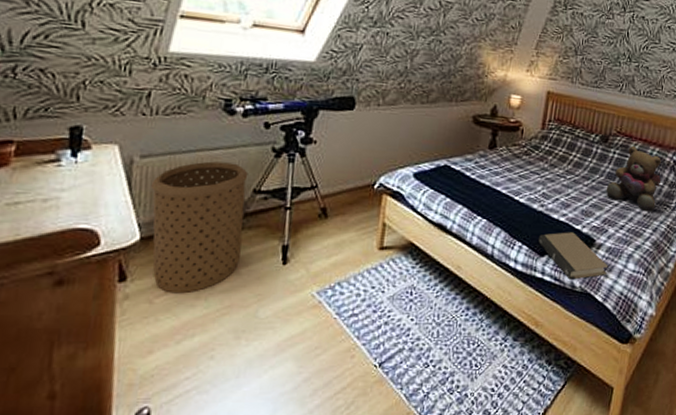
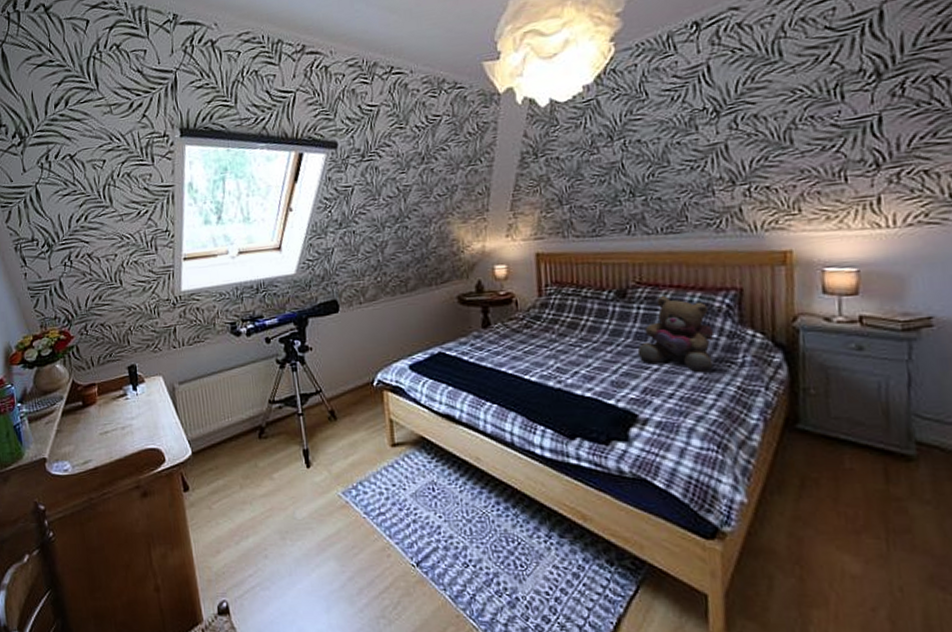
laundry basket: present [151,161,248,294] -> none [191,378,271,500]
book: present [538,232,609,280] -> none [562,408,664,464]

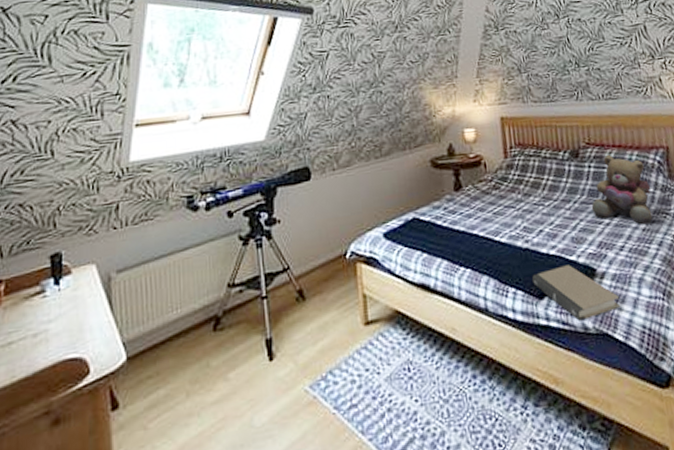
book: none [562,408,664,464] -> present [531,265,620,321]

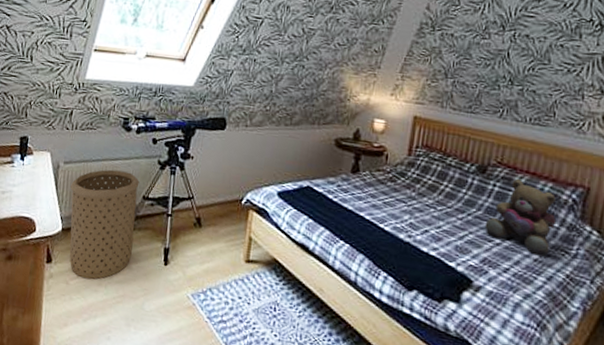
laundry basket: none [131,260,226,414] -> present [69,169,140,279]
book: present [531,265,620,321] -> none [405,267,490,323]

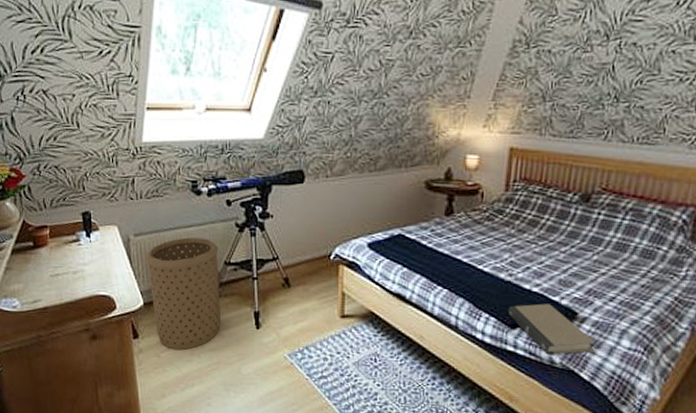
book: none [405,267,490,323] -> present [507,303,596,355]
teddy bear: present [484,179,557,257] -> none [589,205,665,282]

